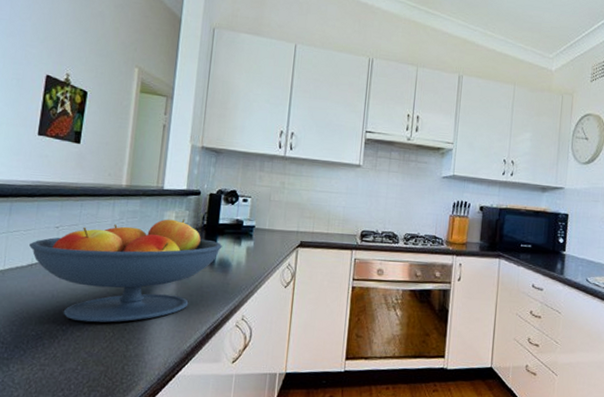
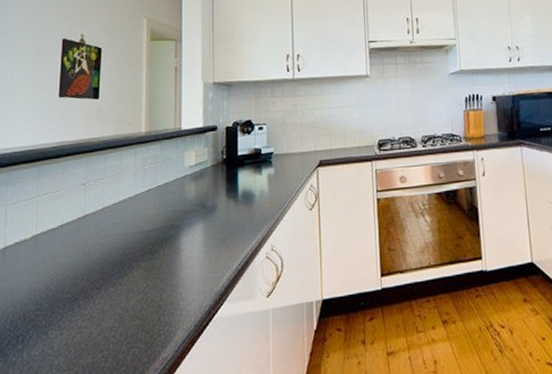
fruit bowl: present [28,219,222,323] -> none [58,156,244,277]

